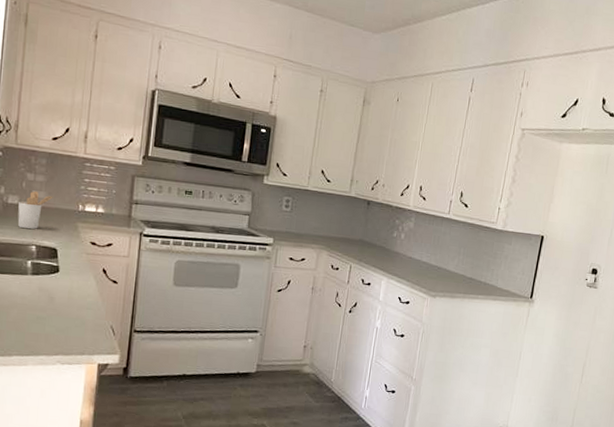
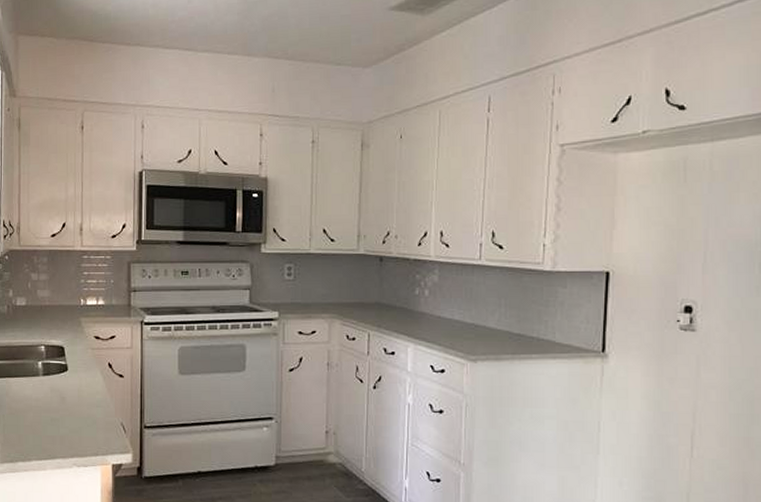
utensil holder: present [17,190,54,229] -> none [26,290,57,329]

